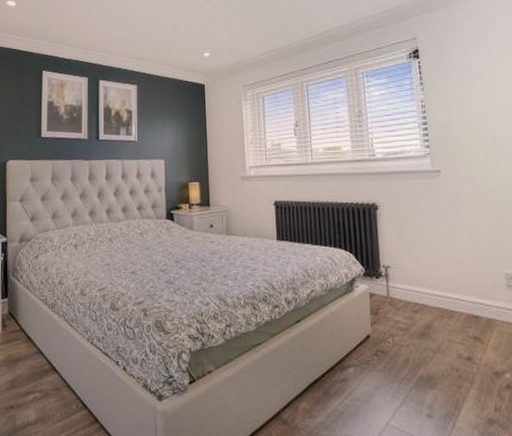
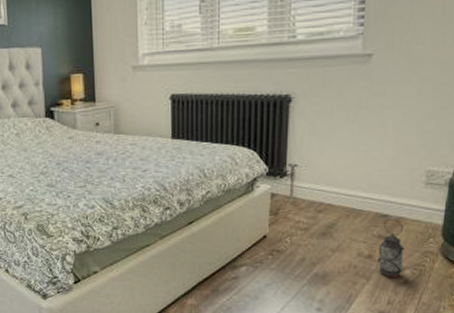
lantern: none [476,320,503,382] -> present [377,218,404,278]

